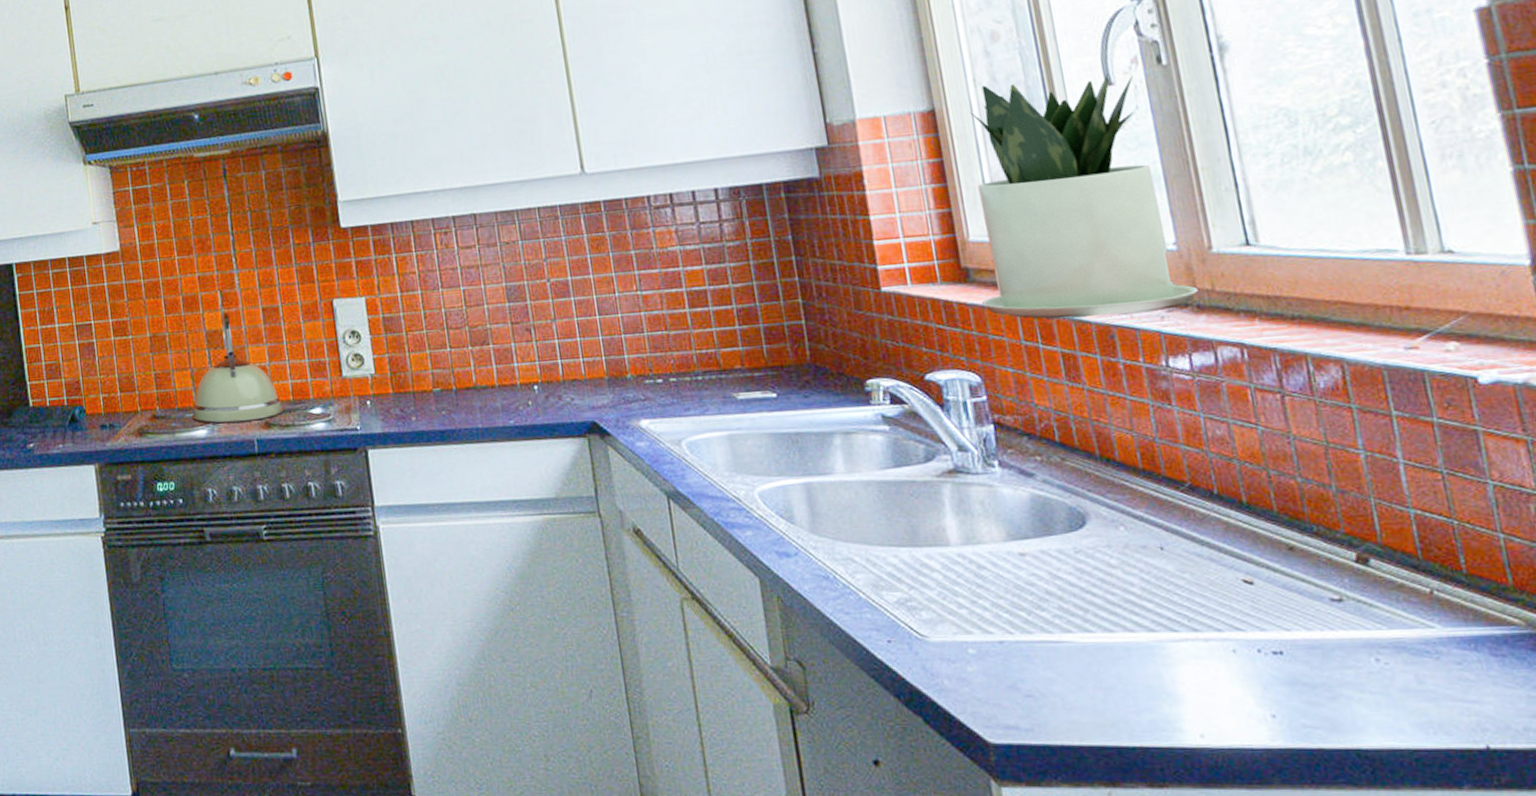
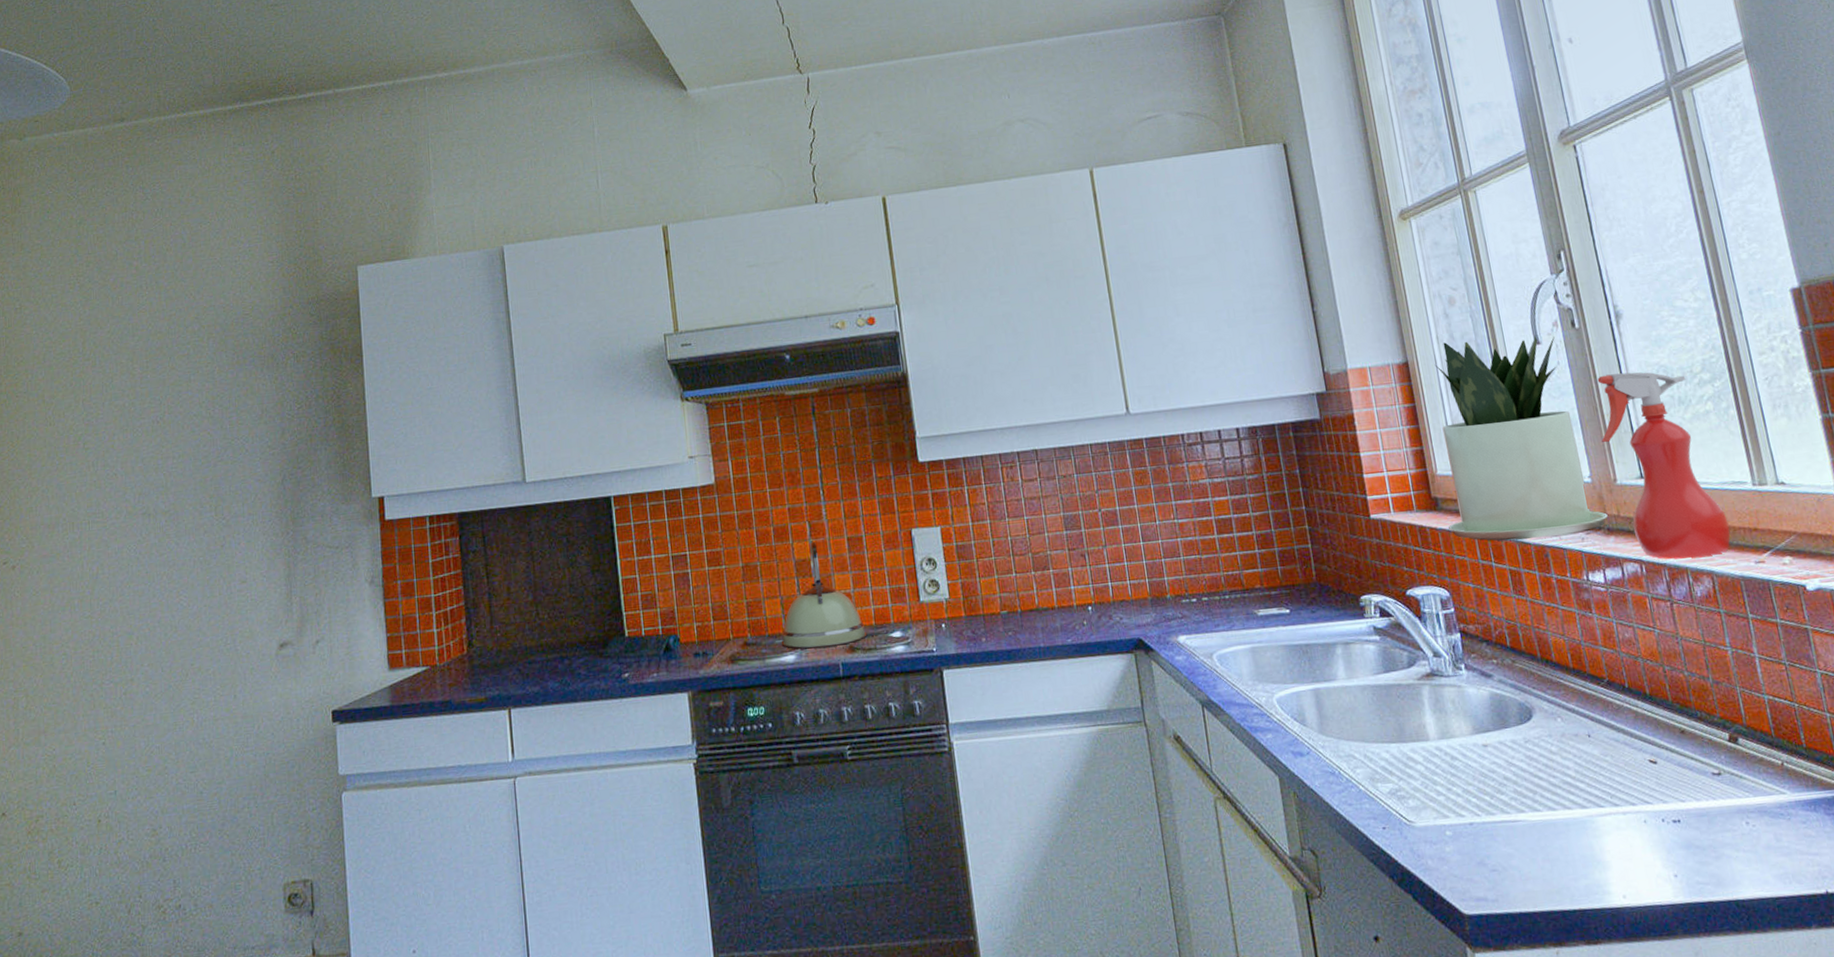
spray bottle: none [1190,116,1371,342] -> present [1597,372,1731,559]

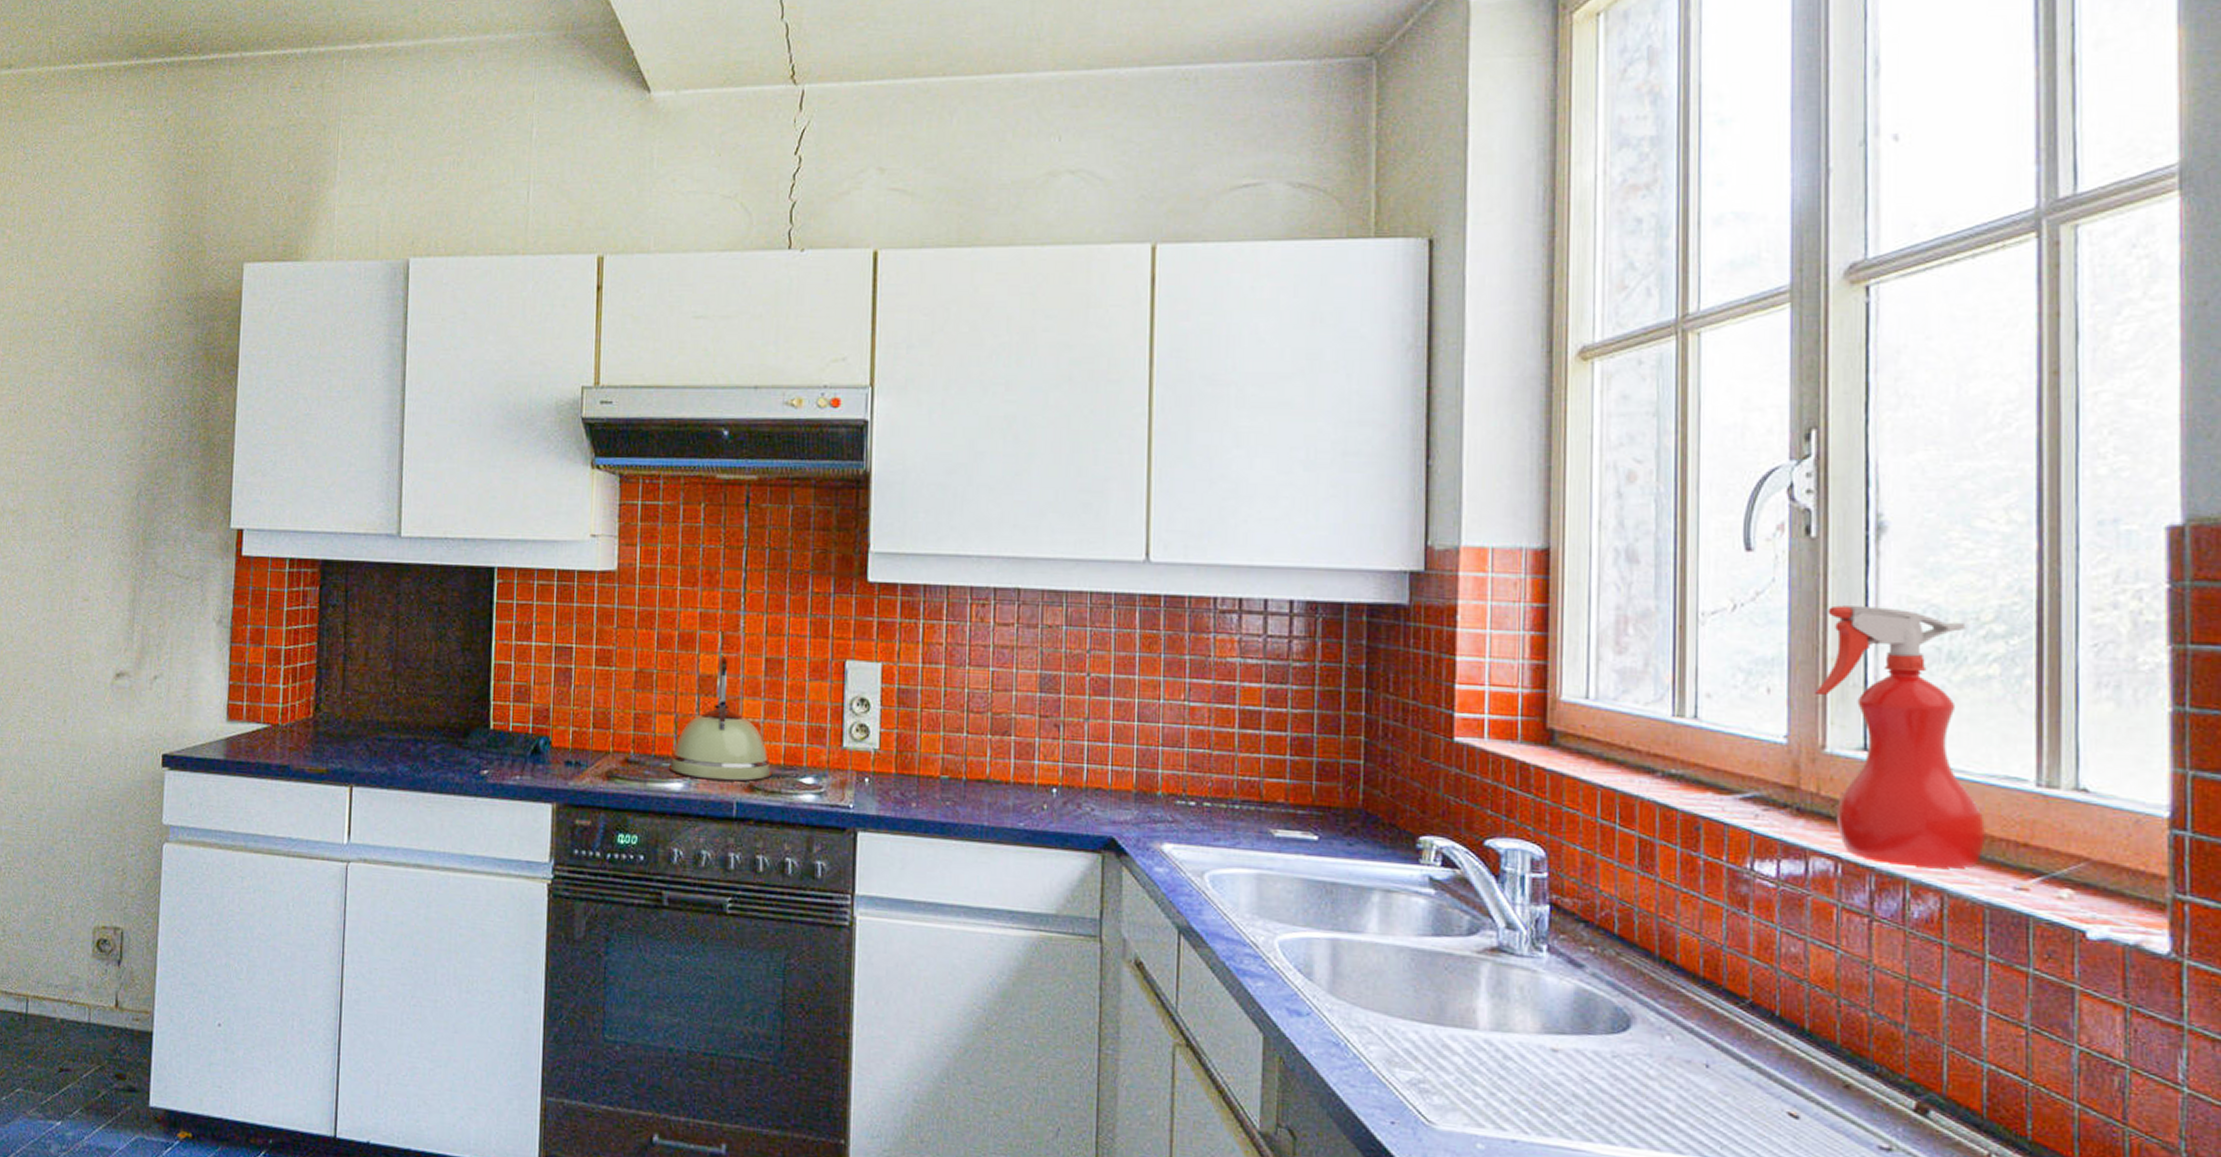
planter: present [1434,335,1608,541] -> none [1563,530,1801,808]

